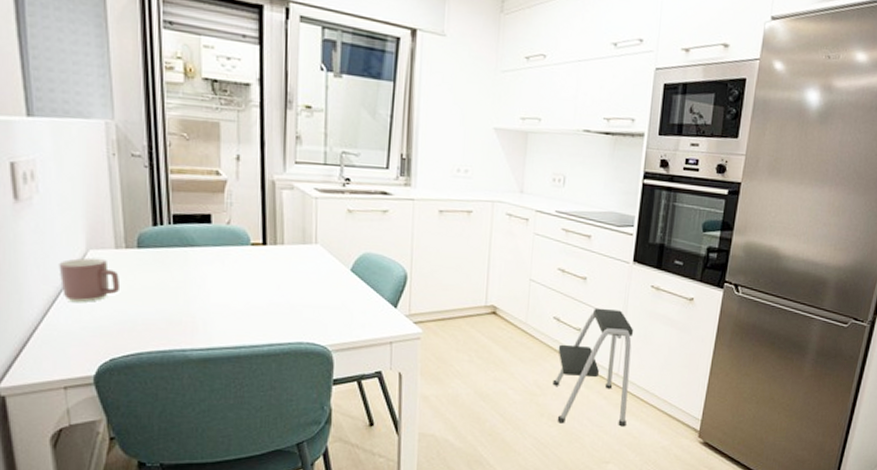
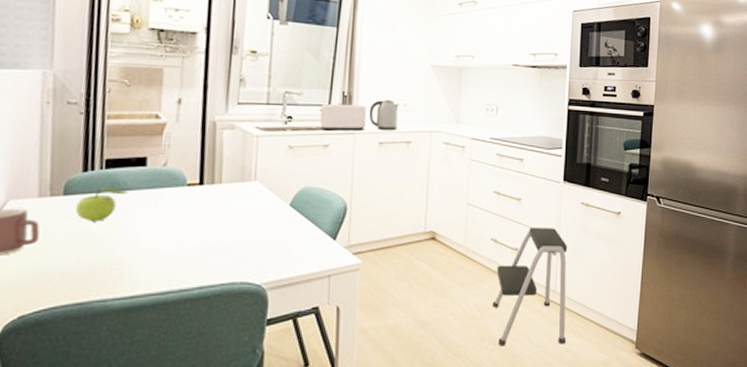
fruit: none [149,242,196,275] -> present [75,187,128,221]
toaster: none [378,166,426,197] -> present [320,103,367,131]
kettle: none [428,164,460,198] -> present [369,100,399,130]

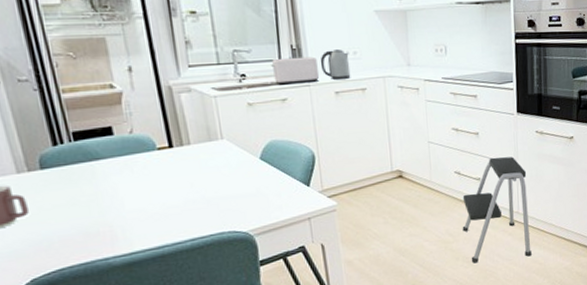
fruit: present [75,187,128,221] -> none [55,158,102,191]

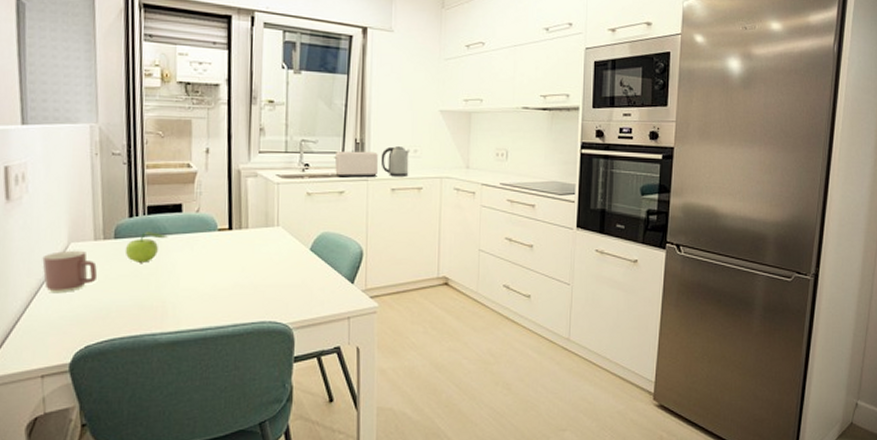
fruit: none [55,158,102,191] -> present [124,231,168,263]
step stool: present [462,156,532,264] -> none [505,274,582,392]

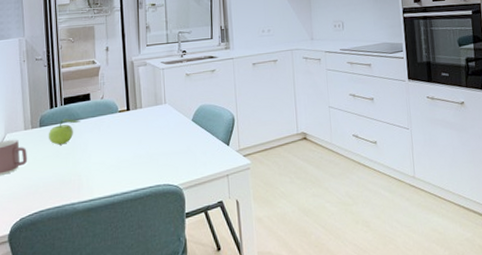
toaster: present [334,150,379,178] -> none [205,35,241,59]
kettle: present [380,146,410,176] -> none [242,28,265,53]

